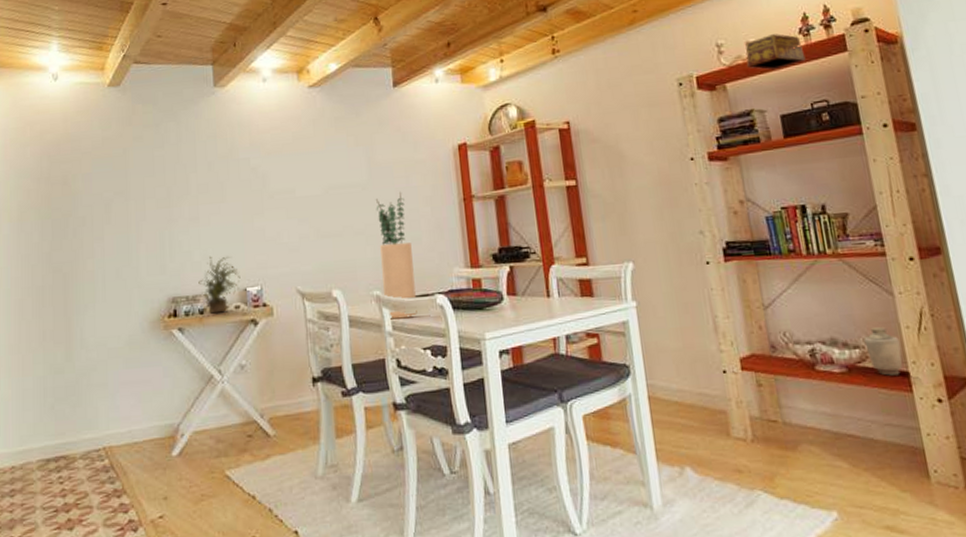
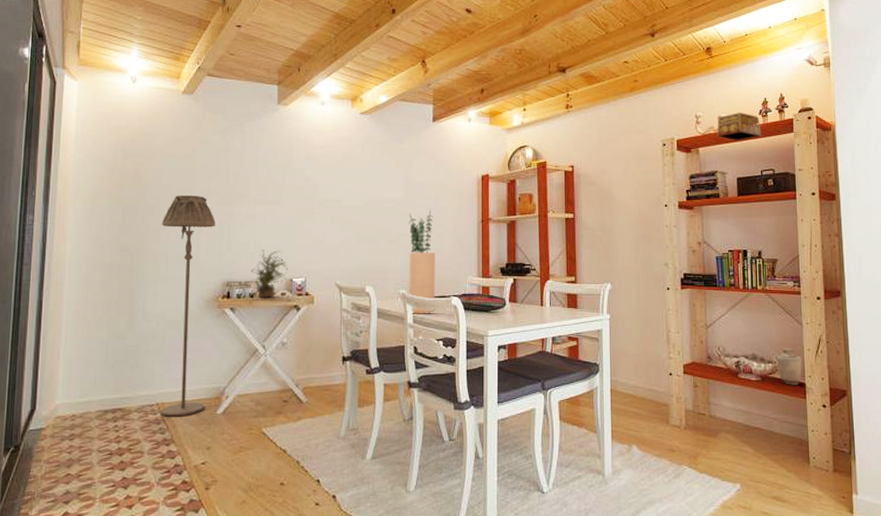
floor lamp: none [95,200,157,463] -> present [161,195,215,417]

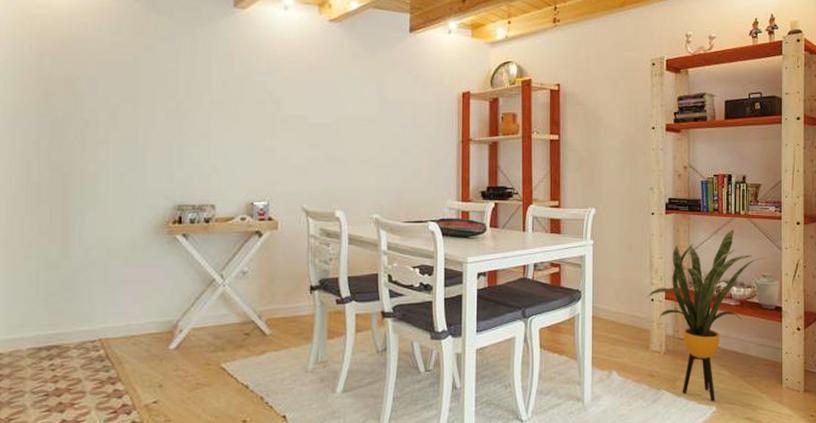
floor lamp: present [161,195,215,417] -> none [99,107,163,354]
potted plant: present [251,249,288,298] -> none [206,169,248,223]
vase: present [408,209,435,314] -> none [382,128,411,240]
house plant: none [665,304,783,479] -> present [647,229,763,402]
decorative box: present [717,112,762,141] -> none [707,32,751,63]

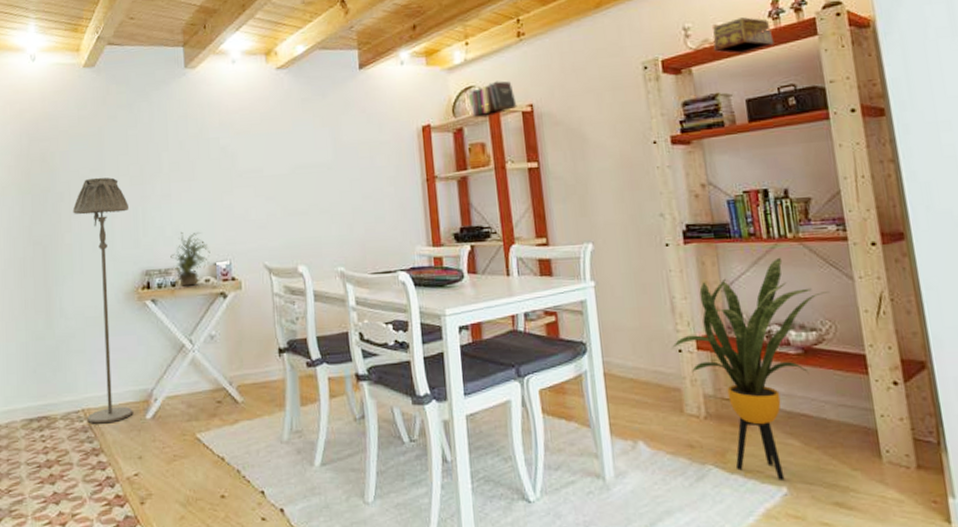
floor lamp: none [99,107,163,354] -> present [72,177,132,424]
potted plant: none [206,169,248,223] -> present [170,231,210,286]
books: none [507,60,547,91] -> present [469,81,517,118]
decorative box: none [707,32,751,63] -> present [712,17,774,54]
vase: present [755,273,779,309] -> none [821,310,860,358]

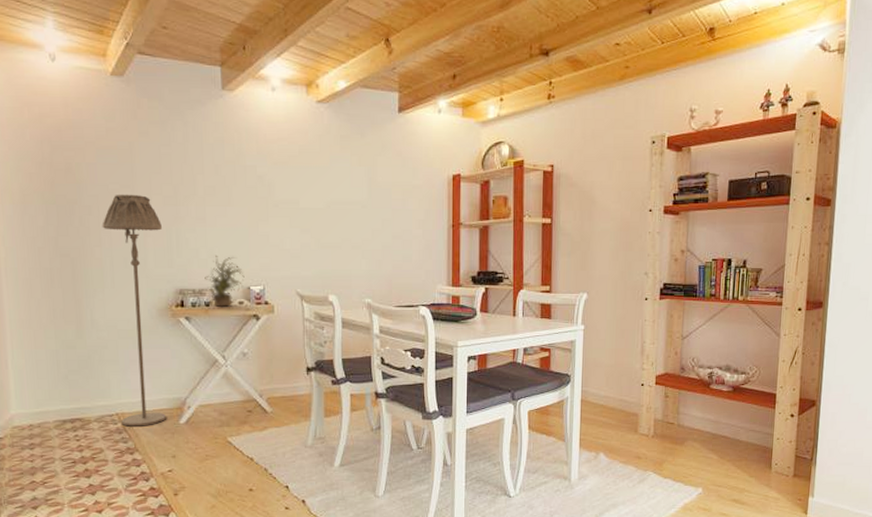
books: present [469,81,517,118] -> none [498,139,540,173]
house plant: present [672,257,828,480] -> none [637,315,760,483]
decorative box: present [712,17,774,54] -> none [712,106,761,139]

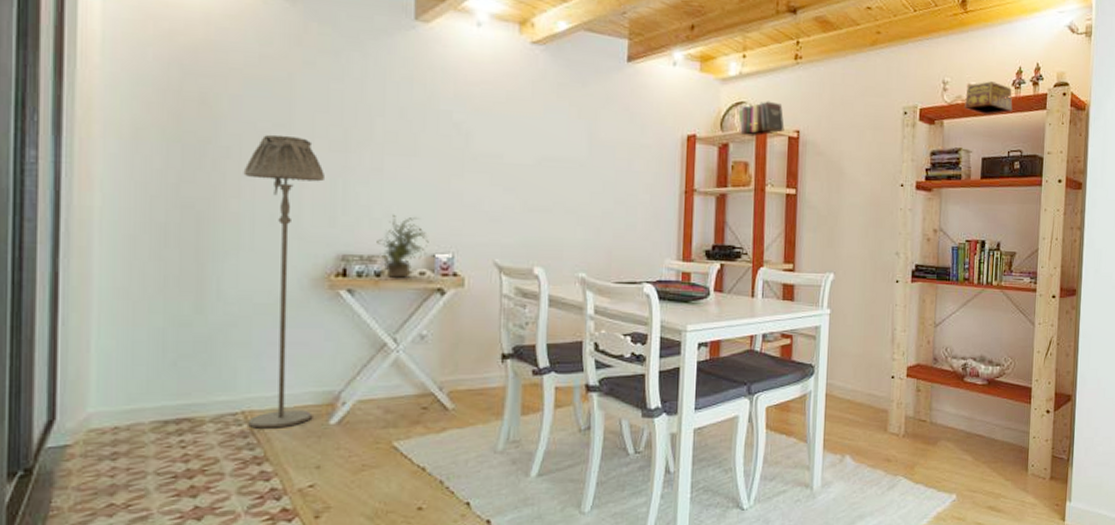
books: none [498,139,540,173] -> present [739,101,785,137]
decorative box: none [712,106,761,139] -> present [965,81,1013,115]

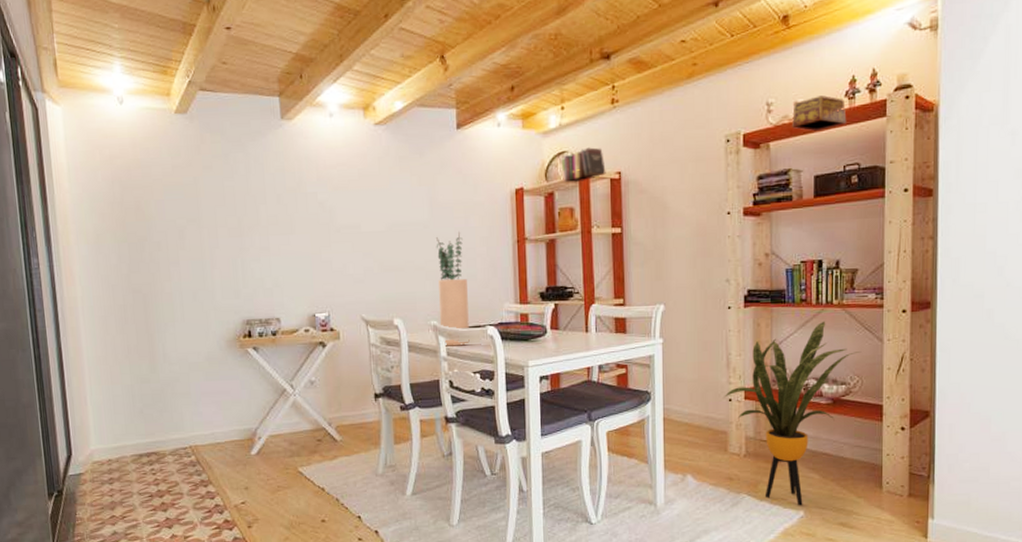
floor lamp: present [243,134,324,429] -> none [171,228,238,459]
potted plant: present [376,214,429,278] -> none [270,283,310,336]
vase: none [590,174,625,304] -> present [436,231,470,347]
house plant: none [887,301,1015,489] -> present [724,321,860,506]

